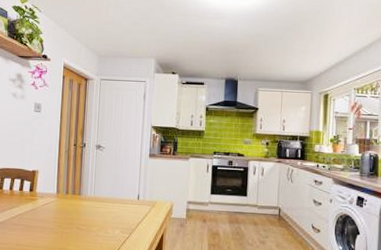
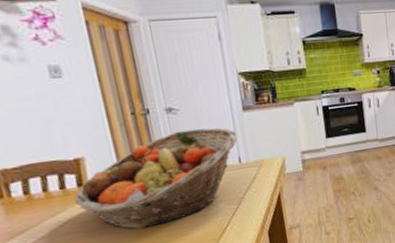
fruit basket: none [26,164,141,235] -> present [74,128,238,230]

